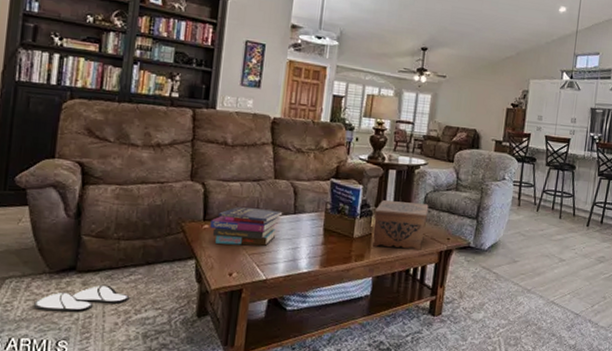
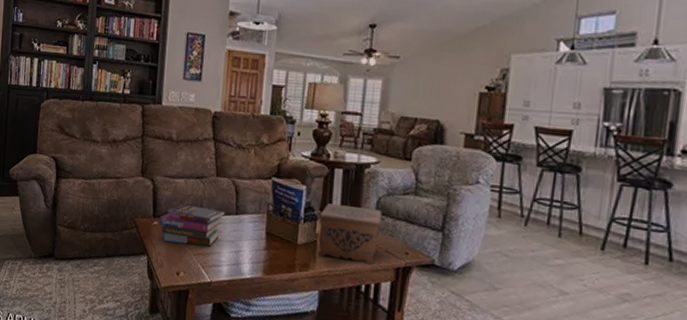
slippers: present [34,284,130,312] -> none [24,272,95,296]

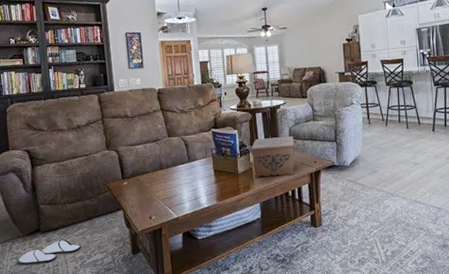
slippers: none [24,272,95,296] -> present [17,239,82,265]
books: present [159,203,225,247] -> none [128,162,180,195]

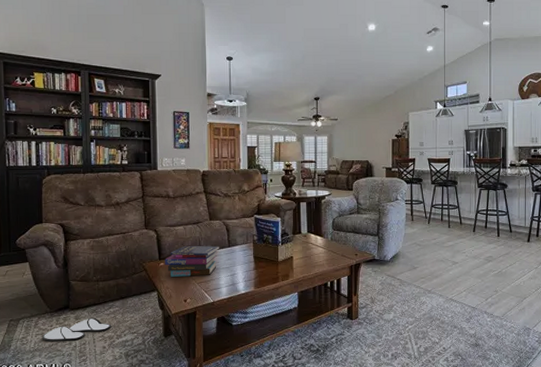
books: none [128,162,180,195] -> present [165,245,220,277]
decorative box: present [250,136,295,178] -> none [292,228,337,267]

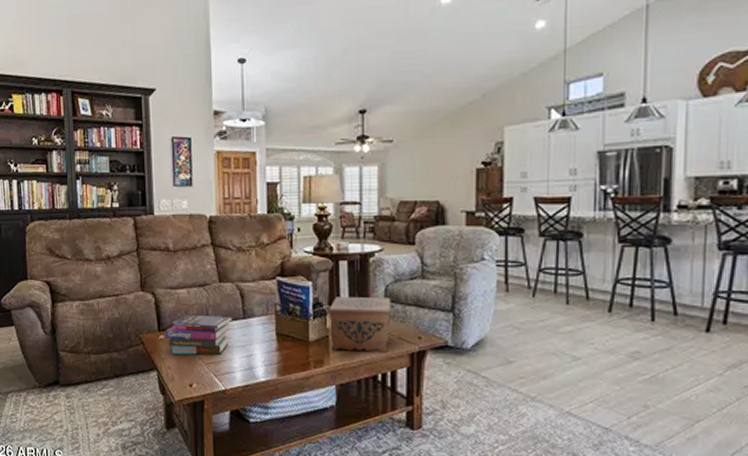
slippers: present [43,317,112,341] -> none [32,397,106,424]
decorative box: none [292,228,337,267] -> present [328,297,391,353]

